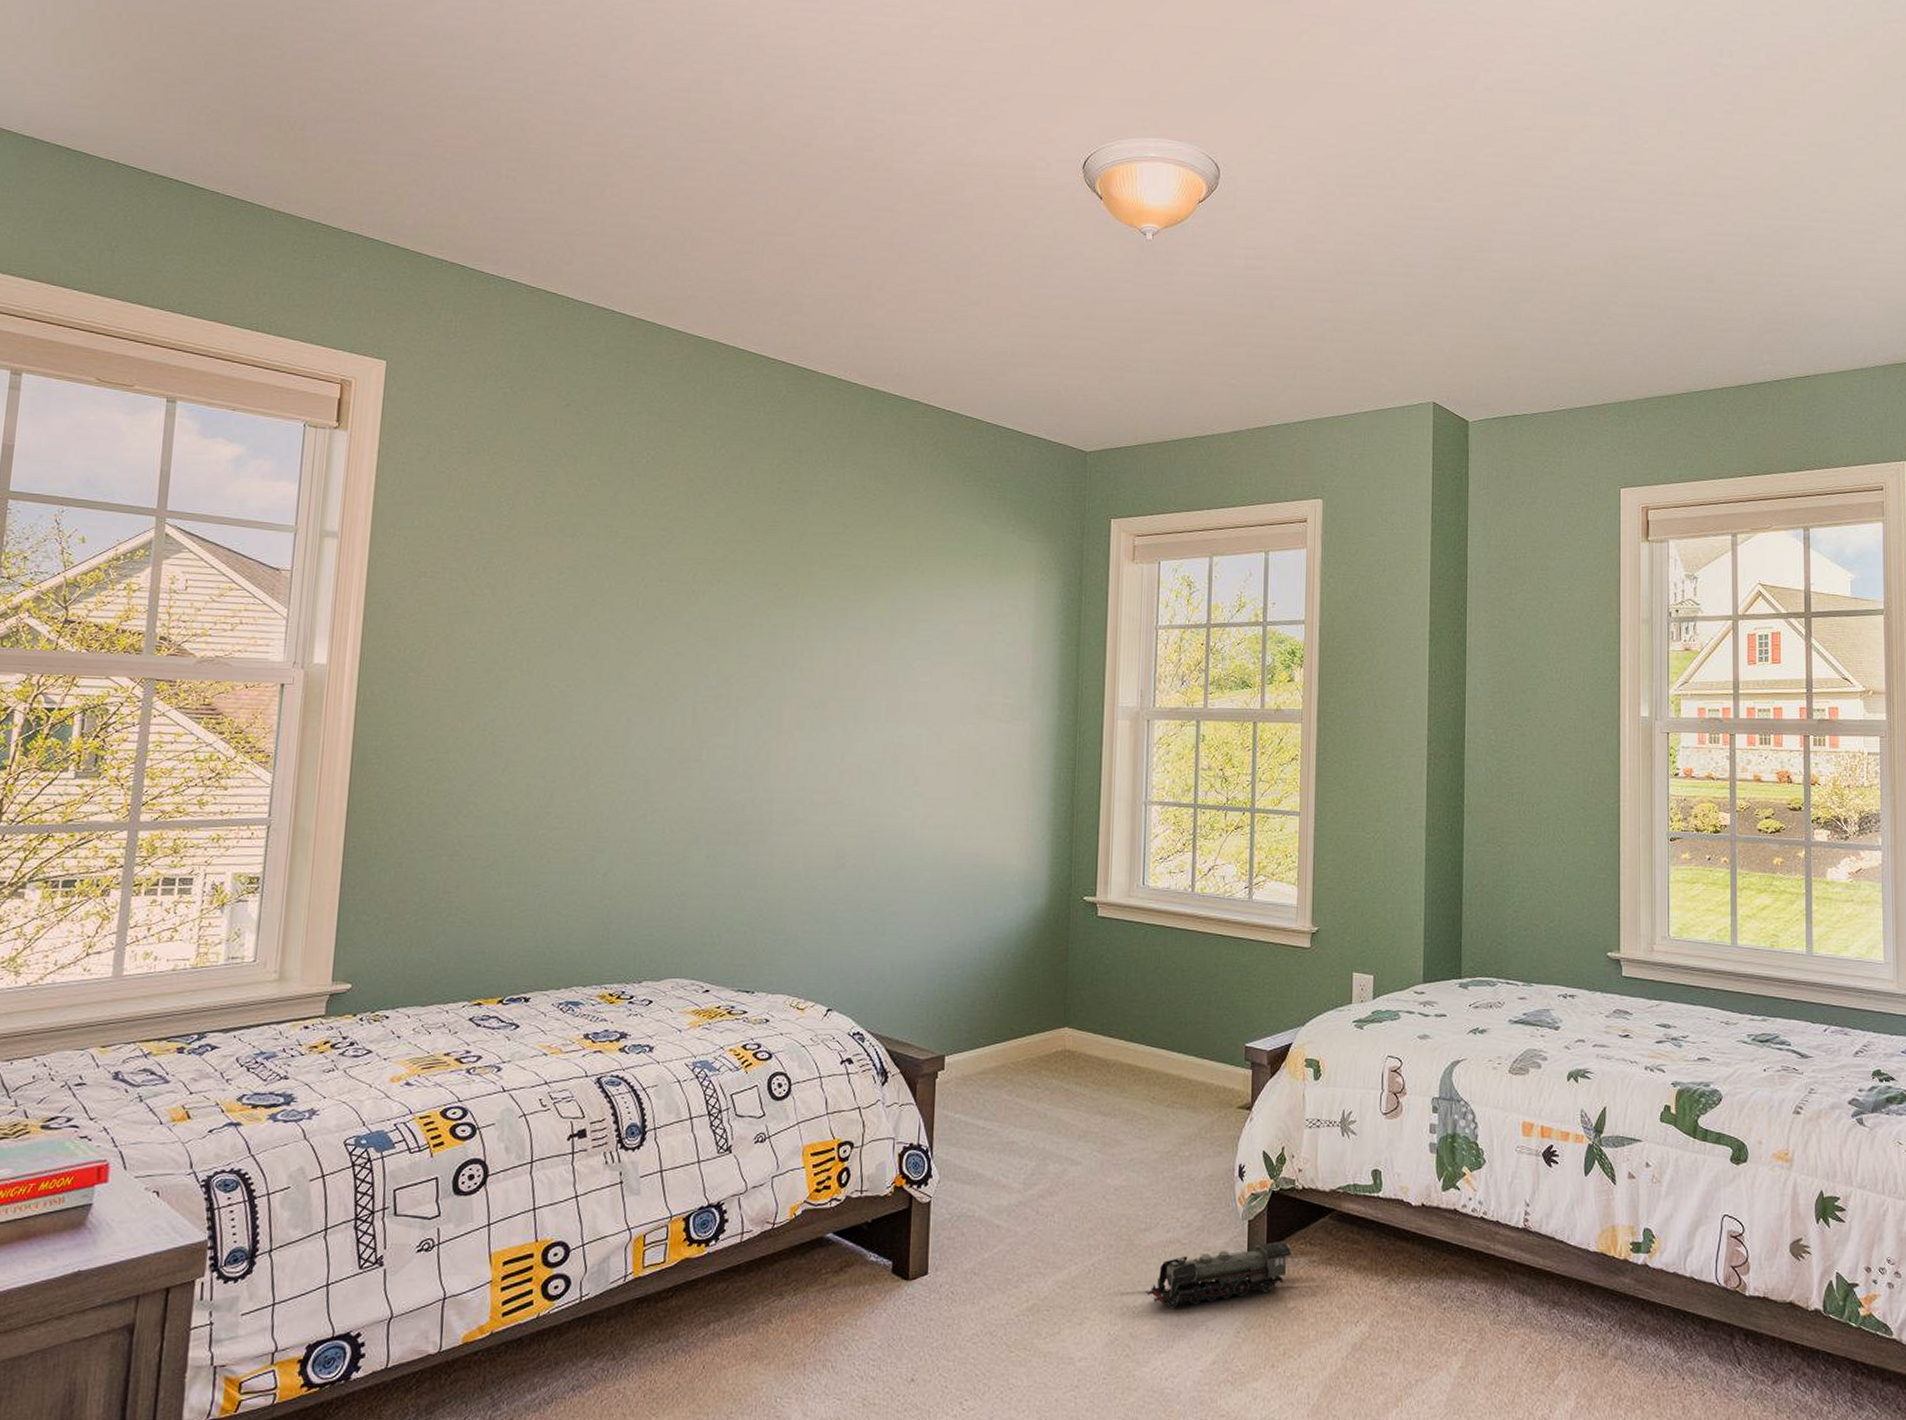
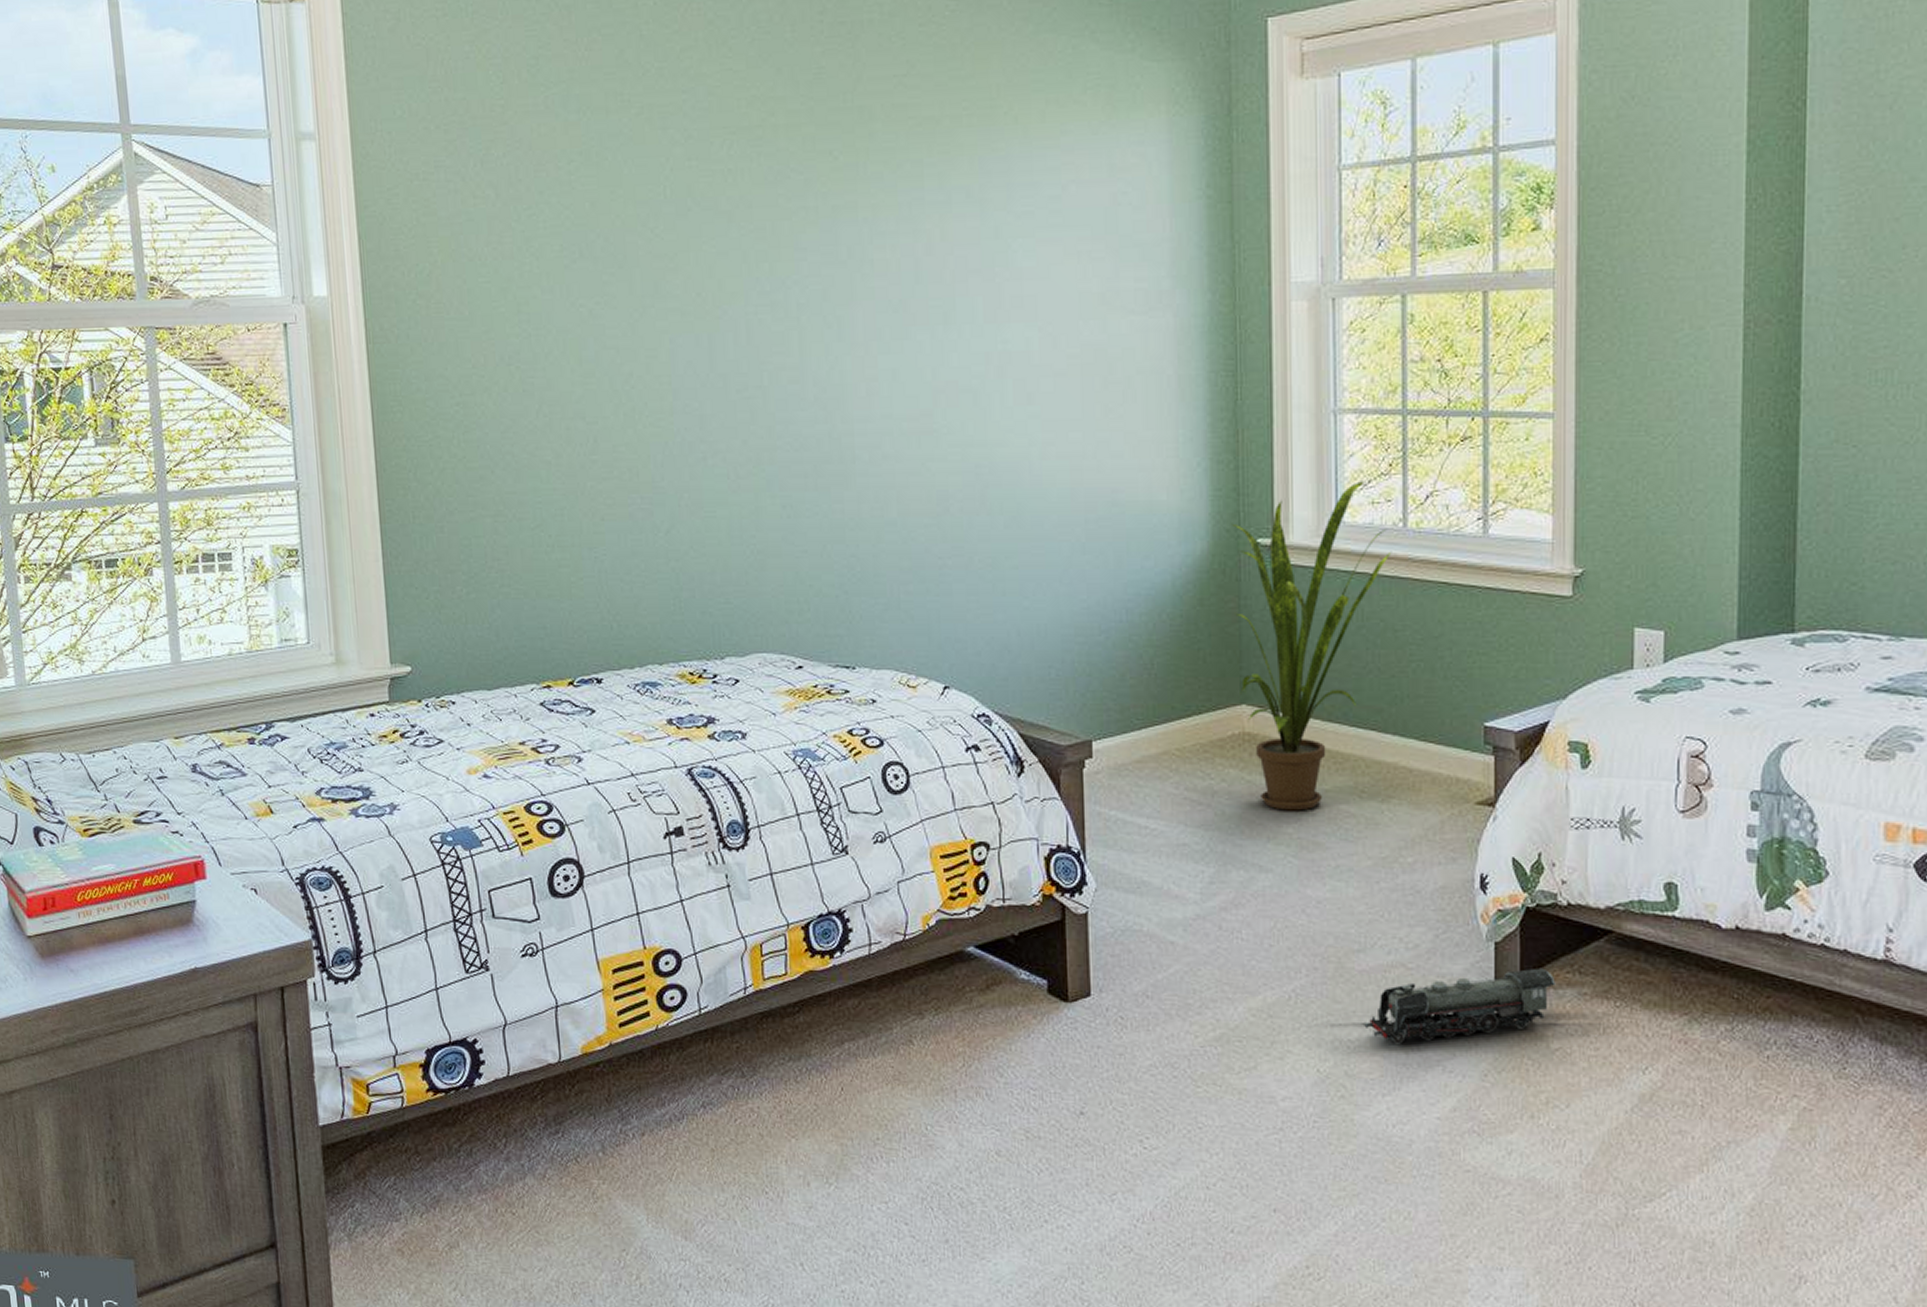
house plant: none [1064,856,1183,1114] -> present [1232,481,1392,811]

